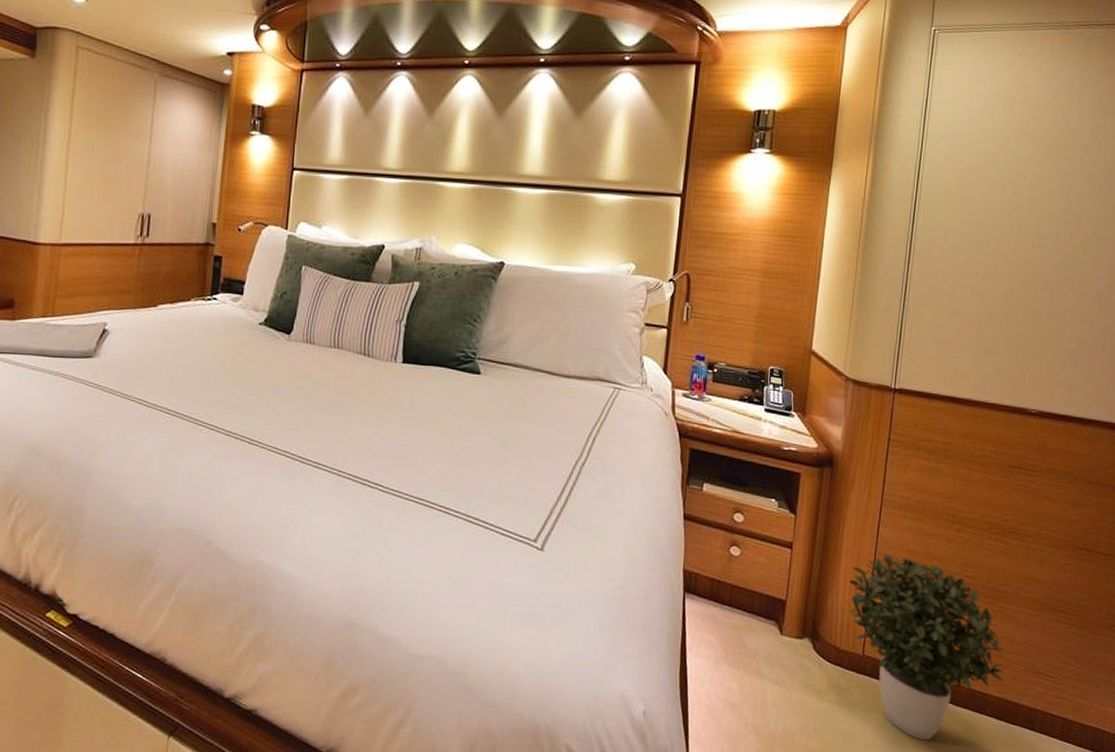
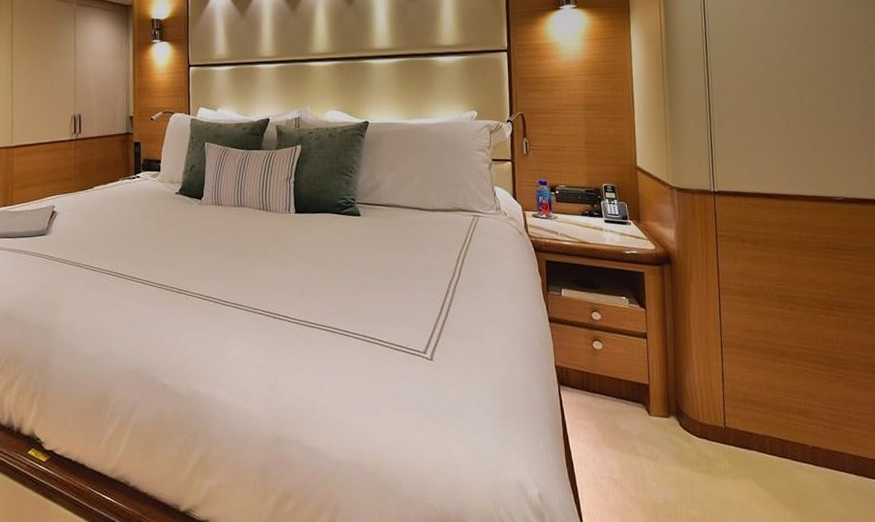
potted plant: present [849,554,1005,741] -> none [702,335,856,500]

